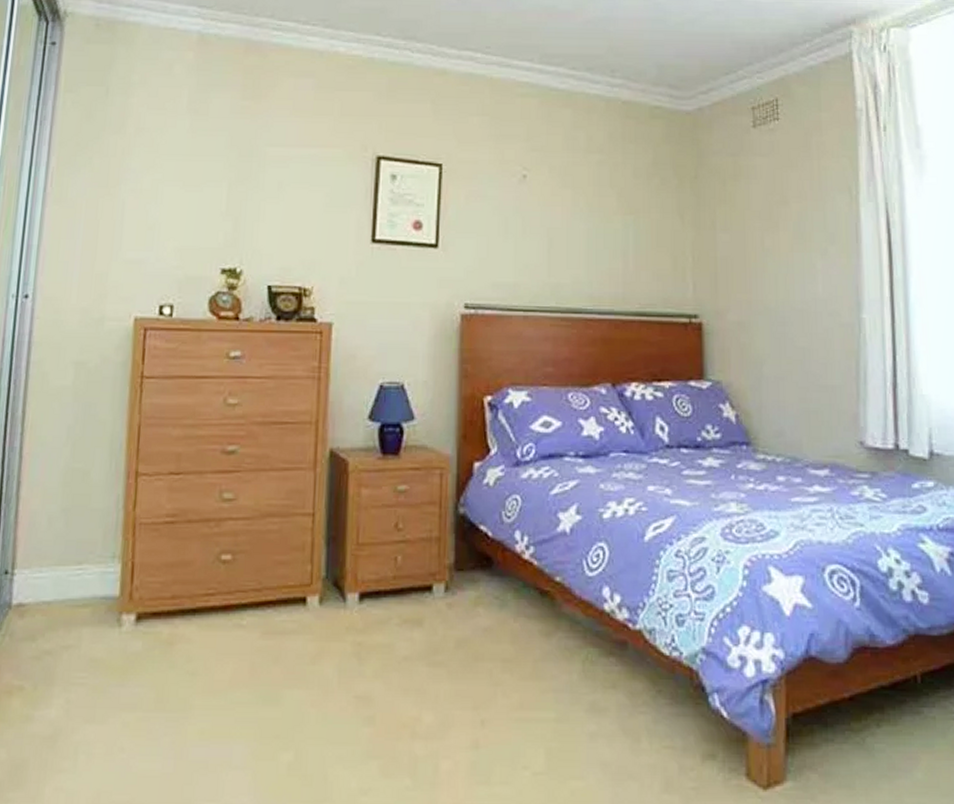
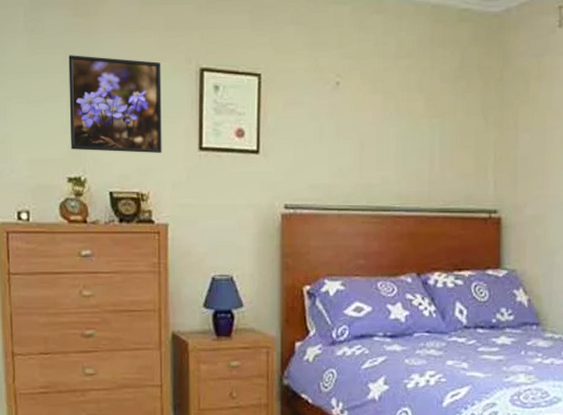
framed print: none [227,138,335,244] -> present [68,55,162,153]

